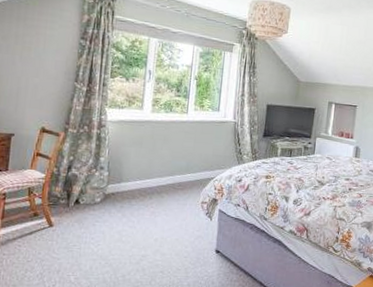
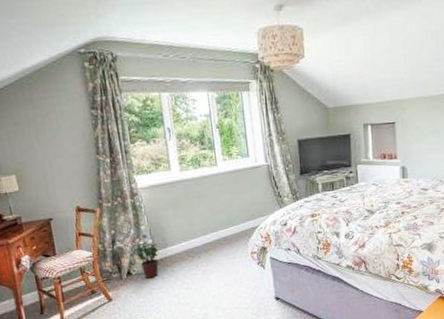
potted plant: none [88,173,113,211] -> present [134,242,159,279]

